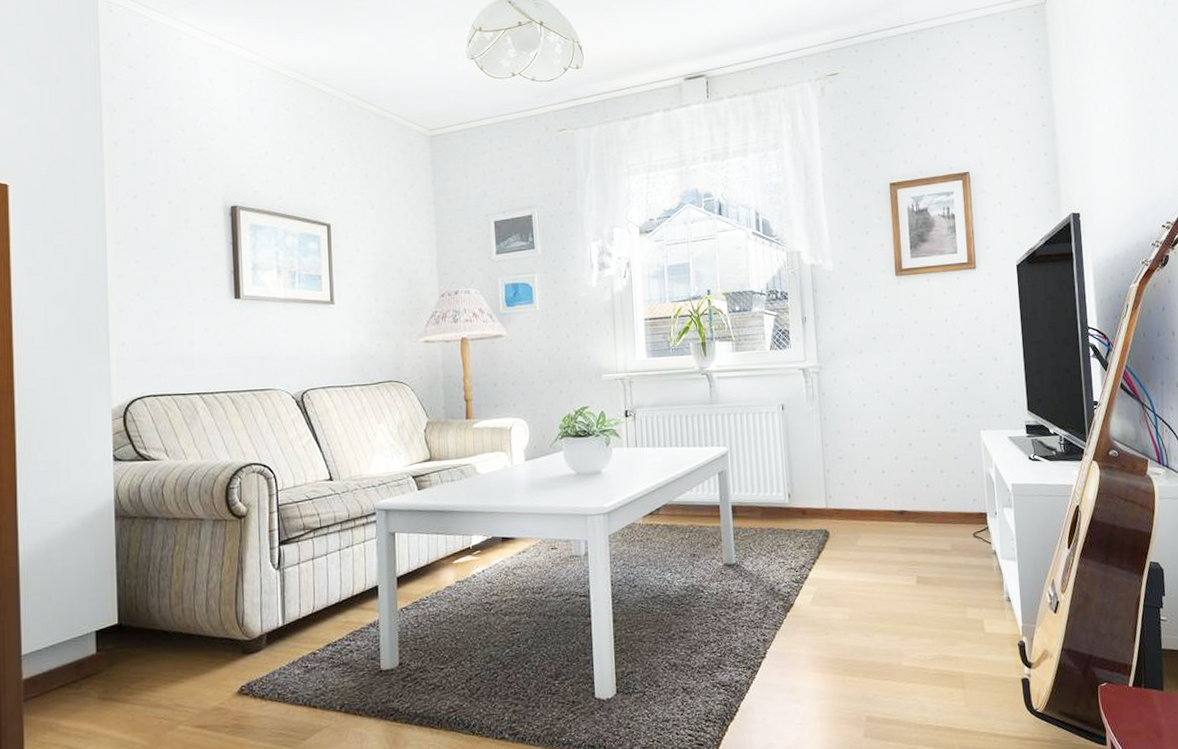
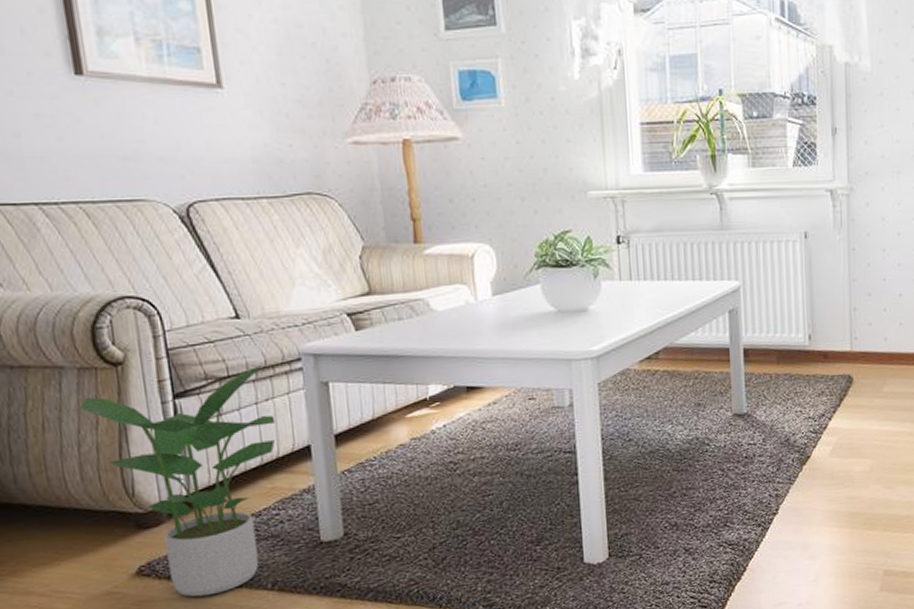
potted plant: none [210,518,353,715] -> present [78,365,276,597]

